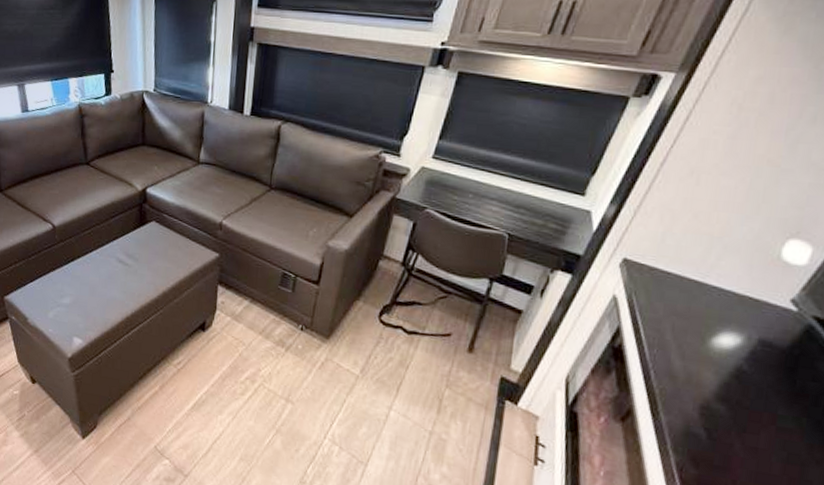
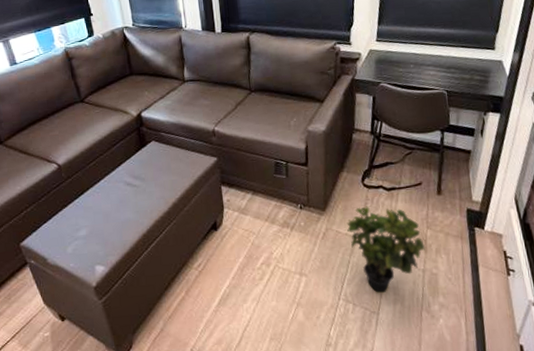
potted plant: none [350,343,439,444] -> present [346,206,425,293]

